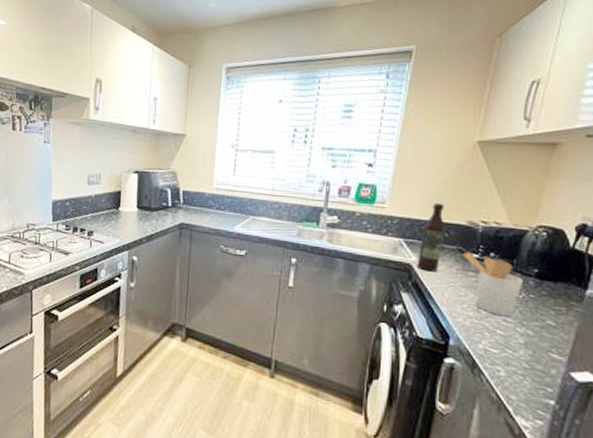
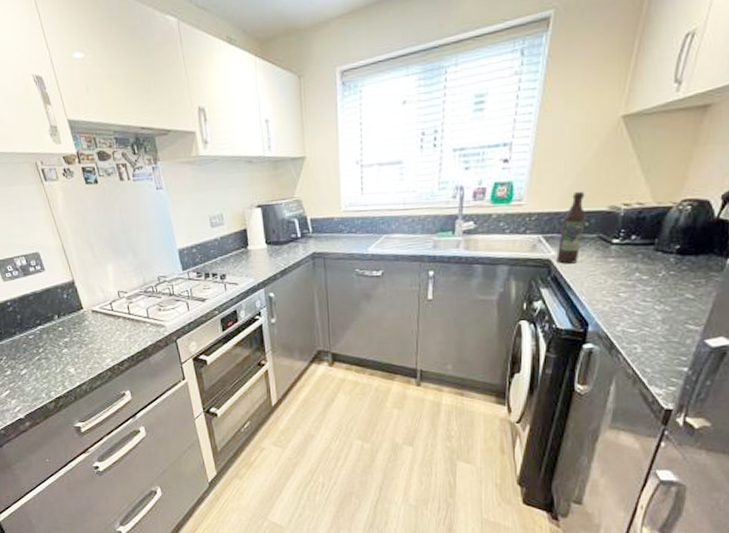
utensil holder: present [462,252,524,317] -> none [602,238,665,297]

